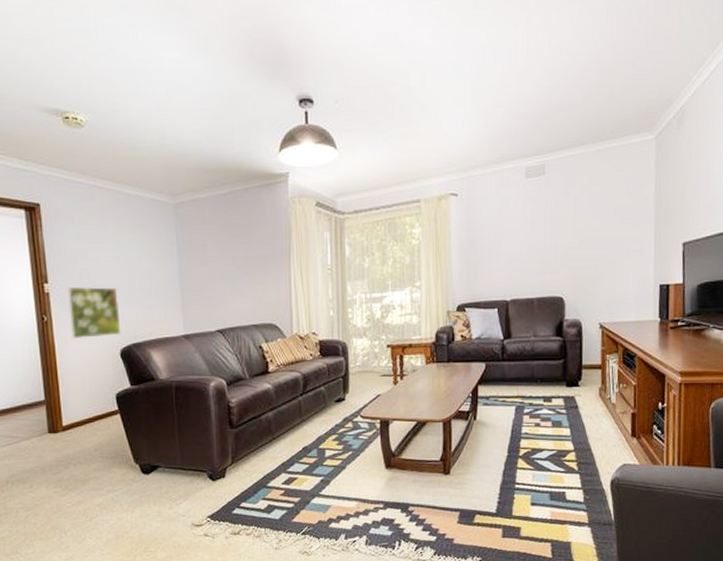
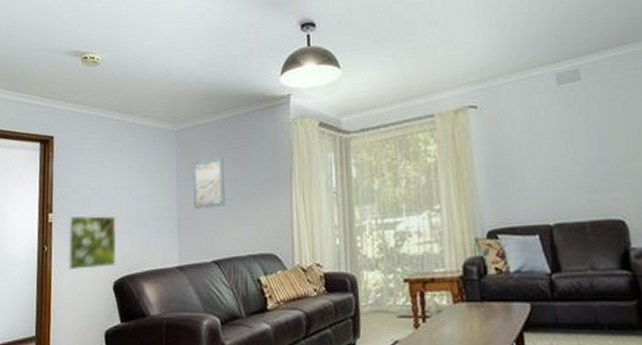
wall art: none [193,232,227,283] -> present [193,157,225,210]

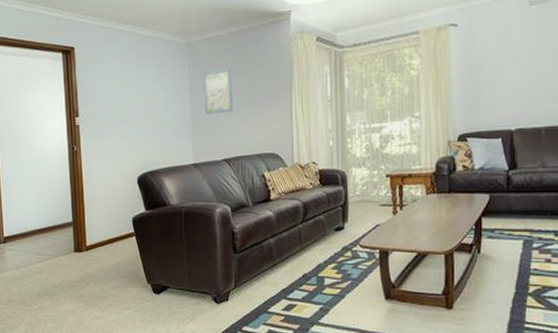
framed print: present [67,215,117,269] -> none [94,119,139,166]

